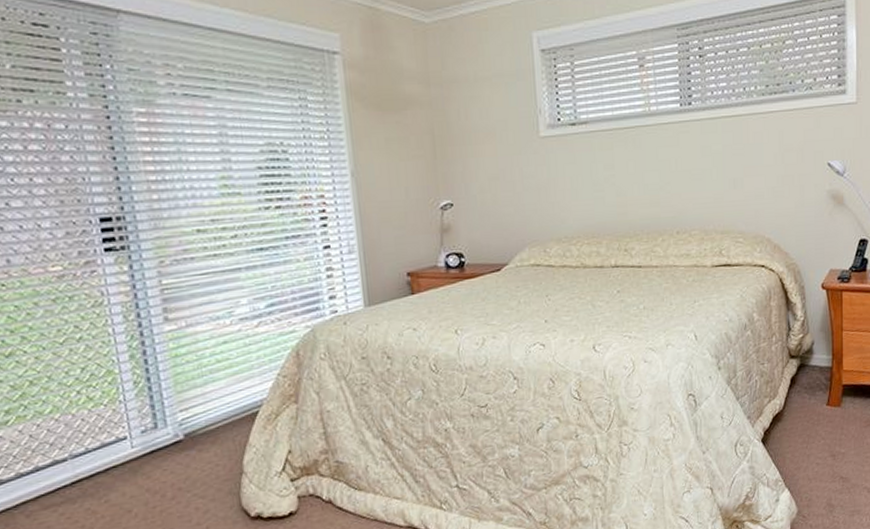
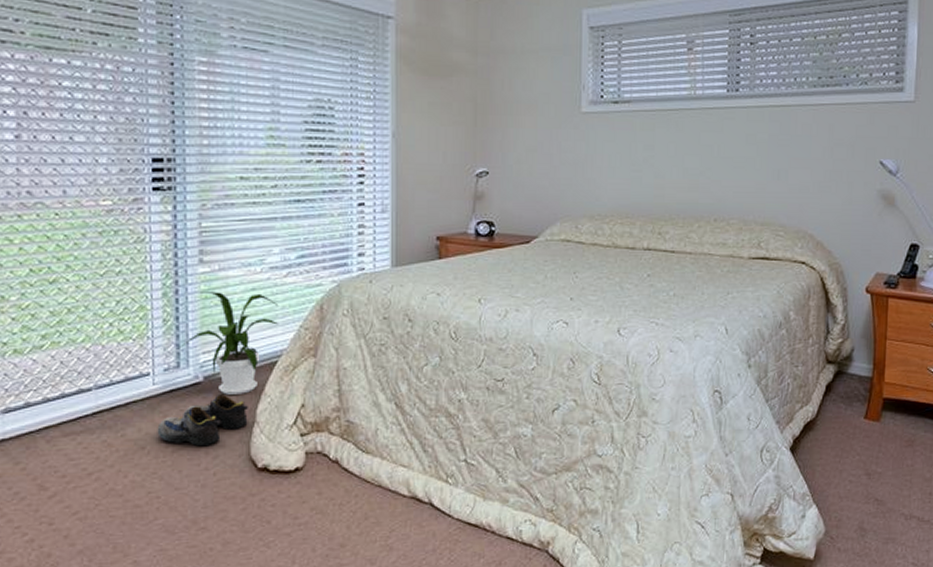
shoe: none [141,449,236,503] -> present [157,393,248,447]
house plant: none [154,345,256,450] -> present [178,292,279,395]

